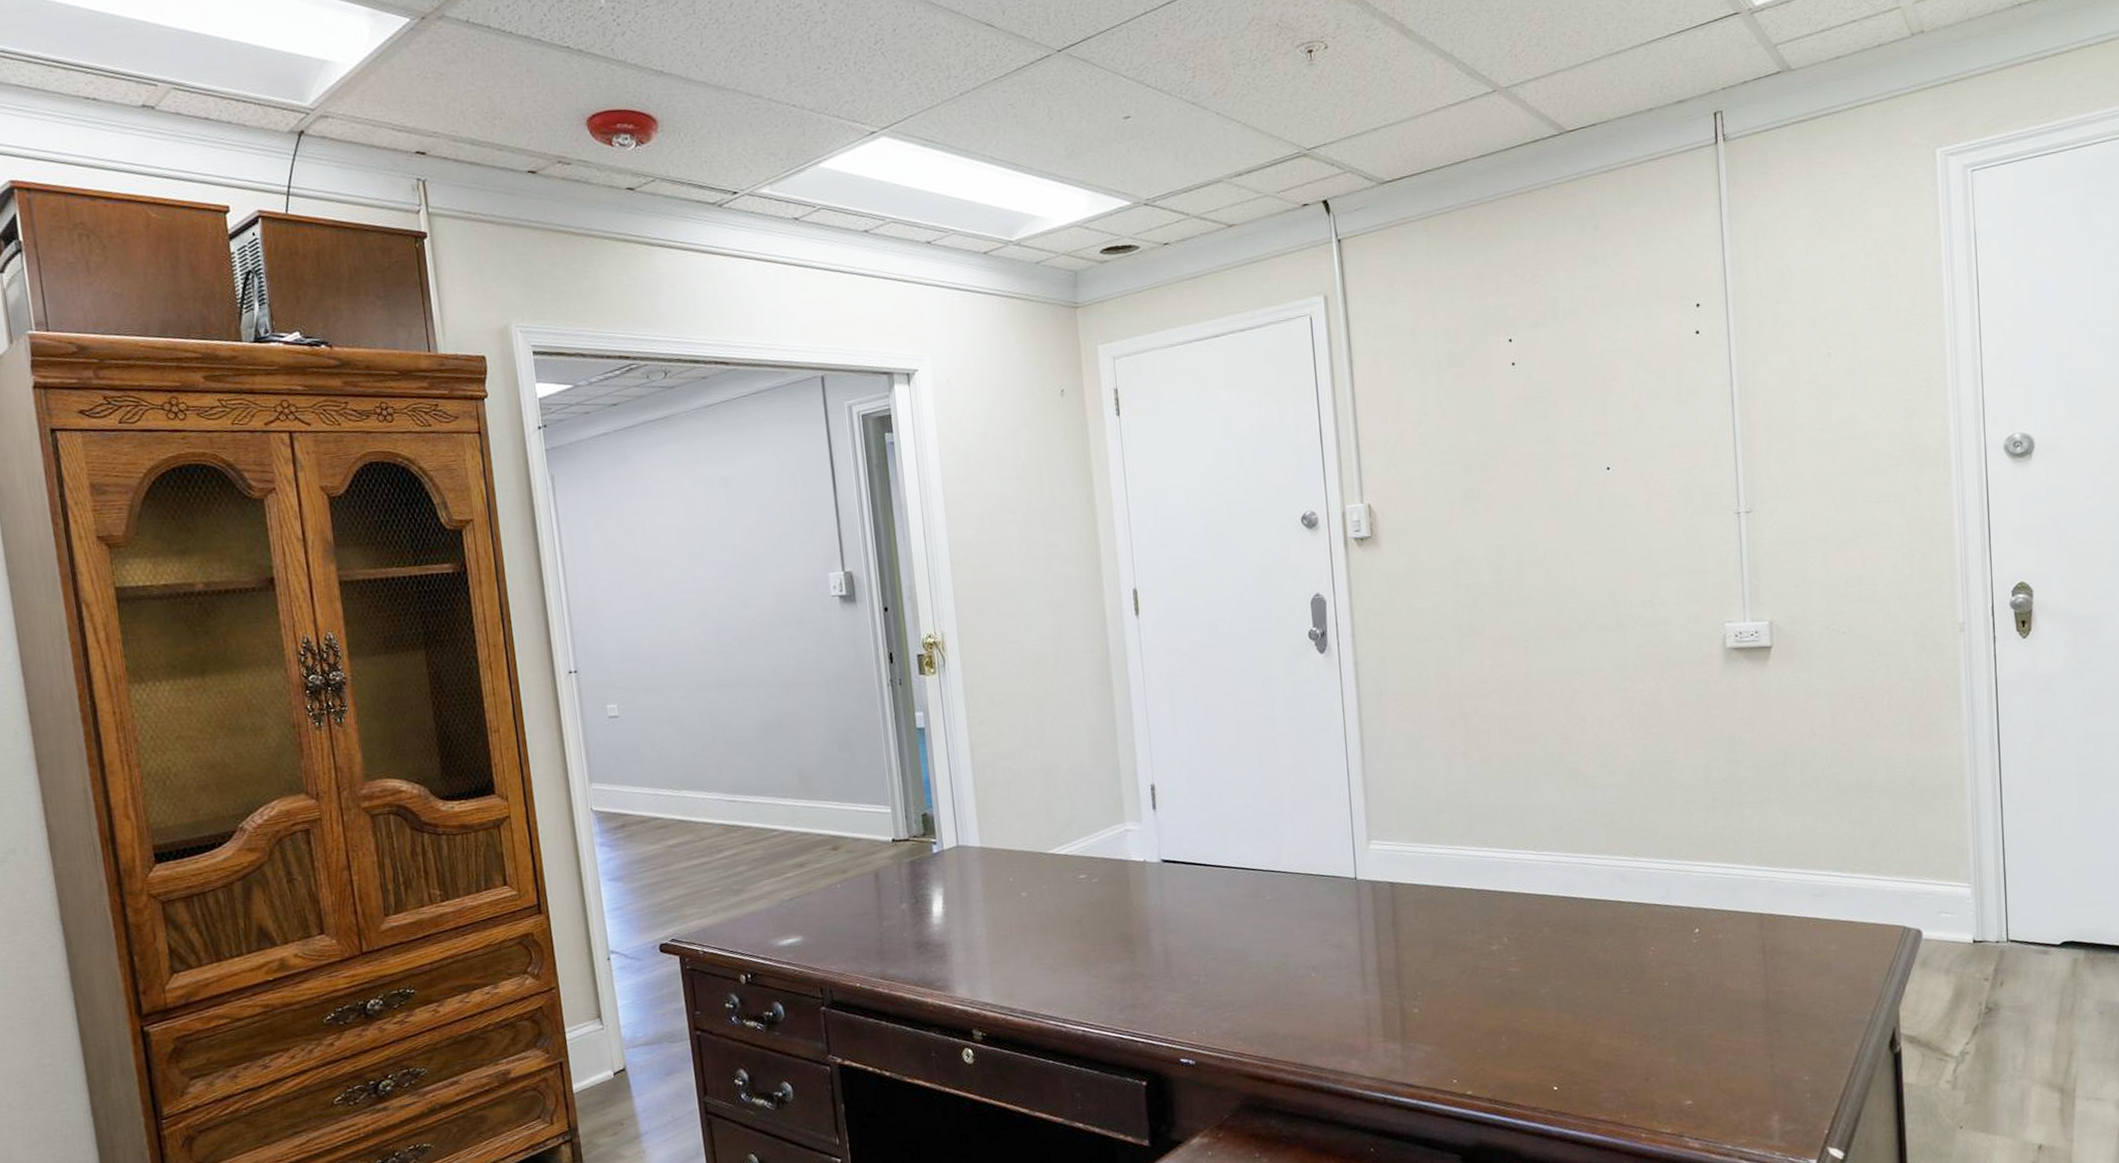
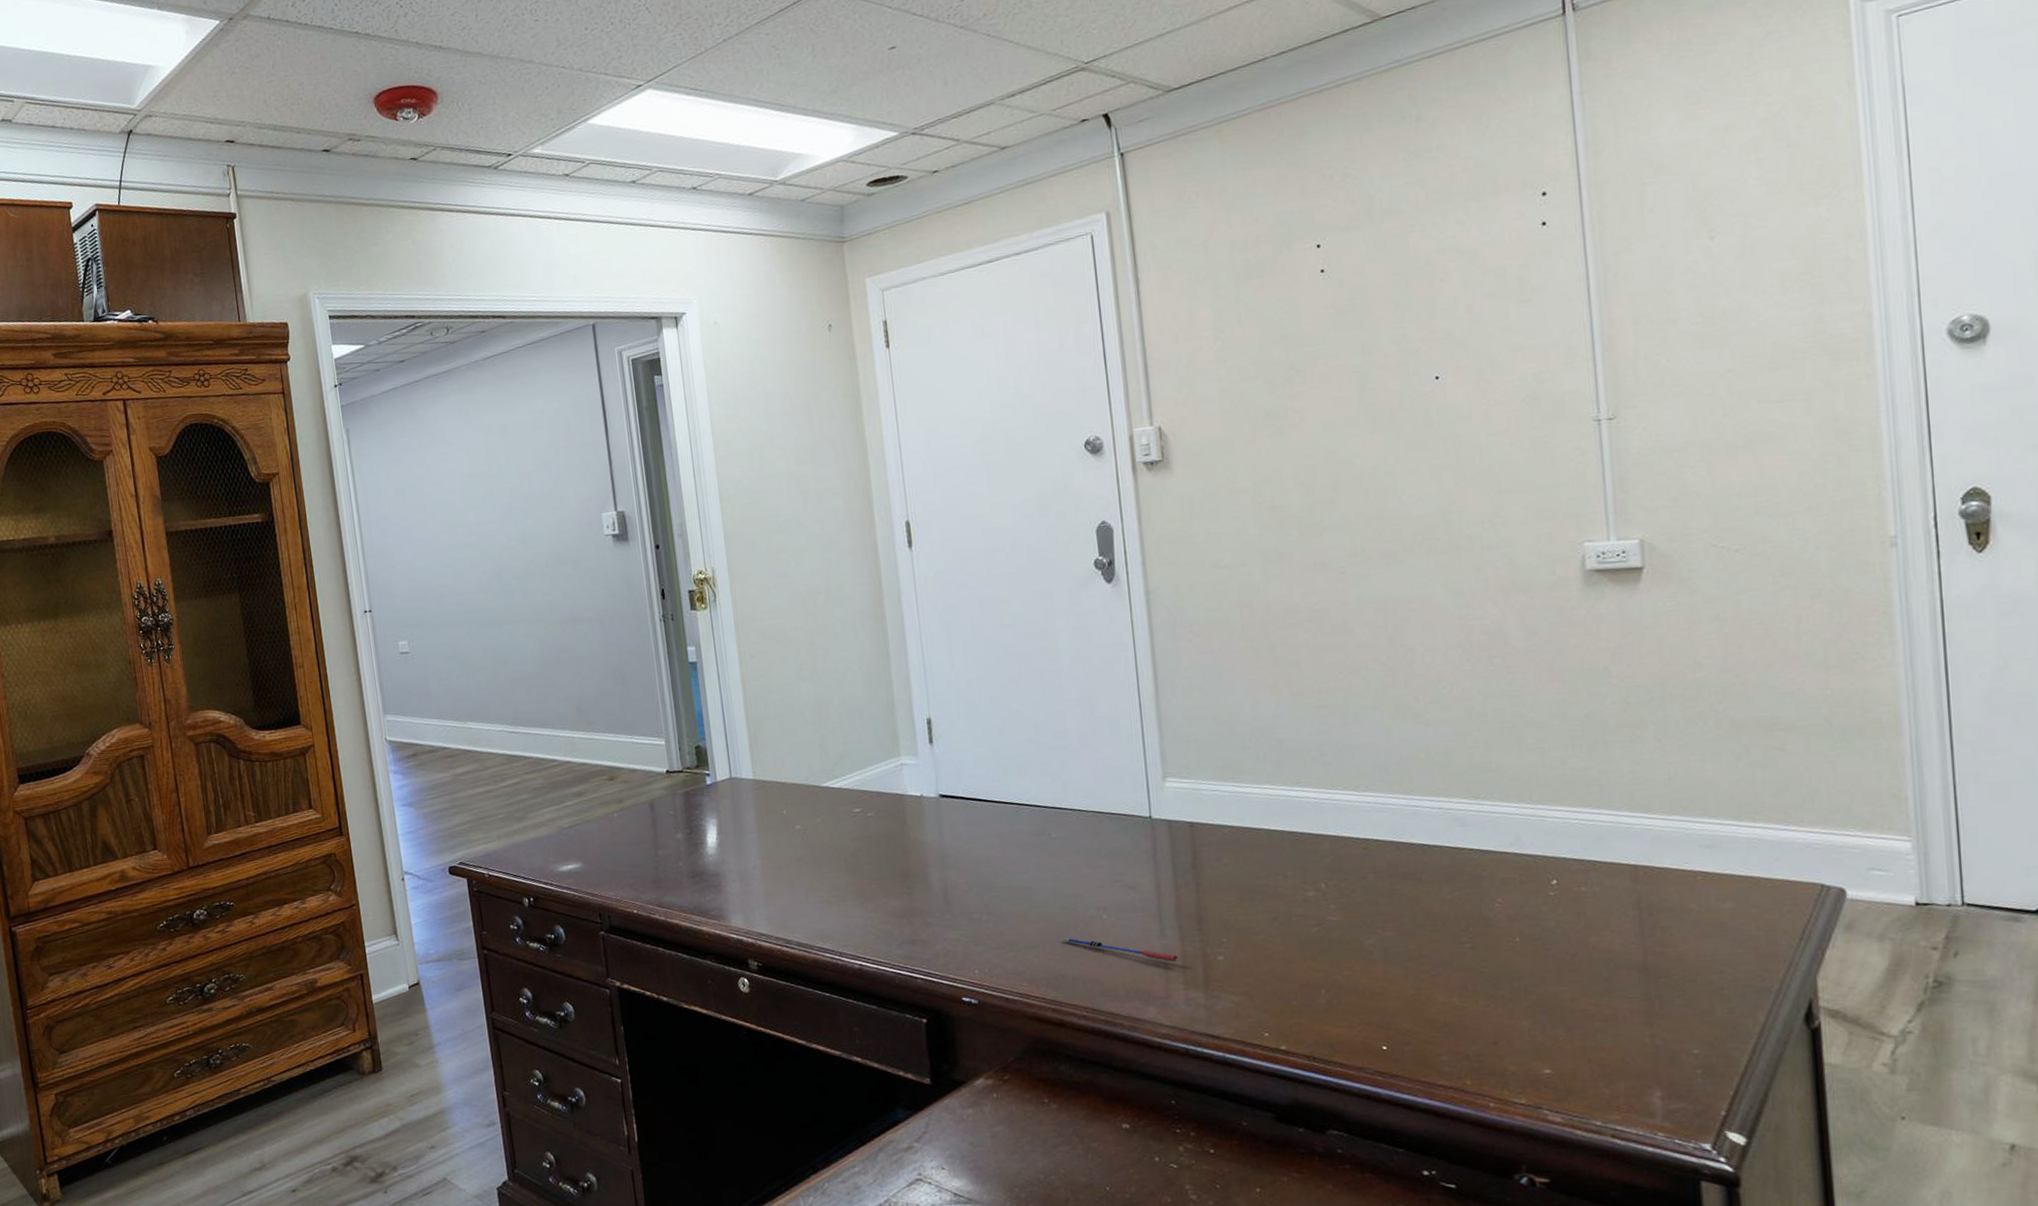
pen: none [1273,996,1378,1016] -> present [1061,937,1178,962]

